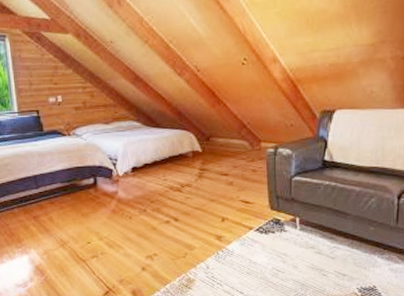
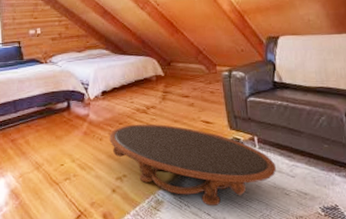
coffee table: none [139,202,317,286] -> present [109,124,277,207]

